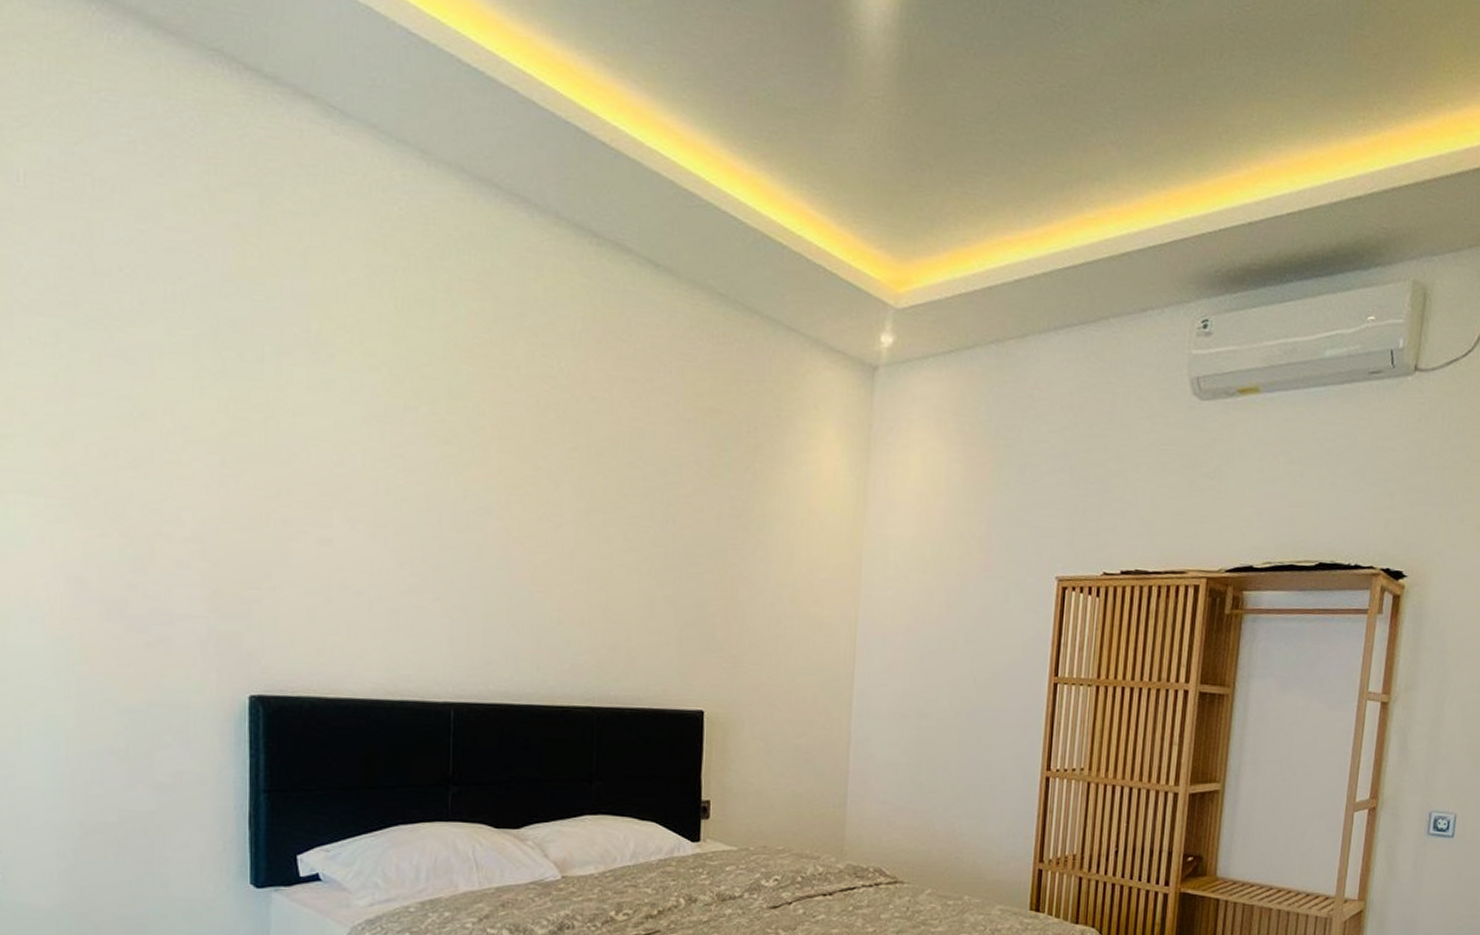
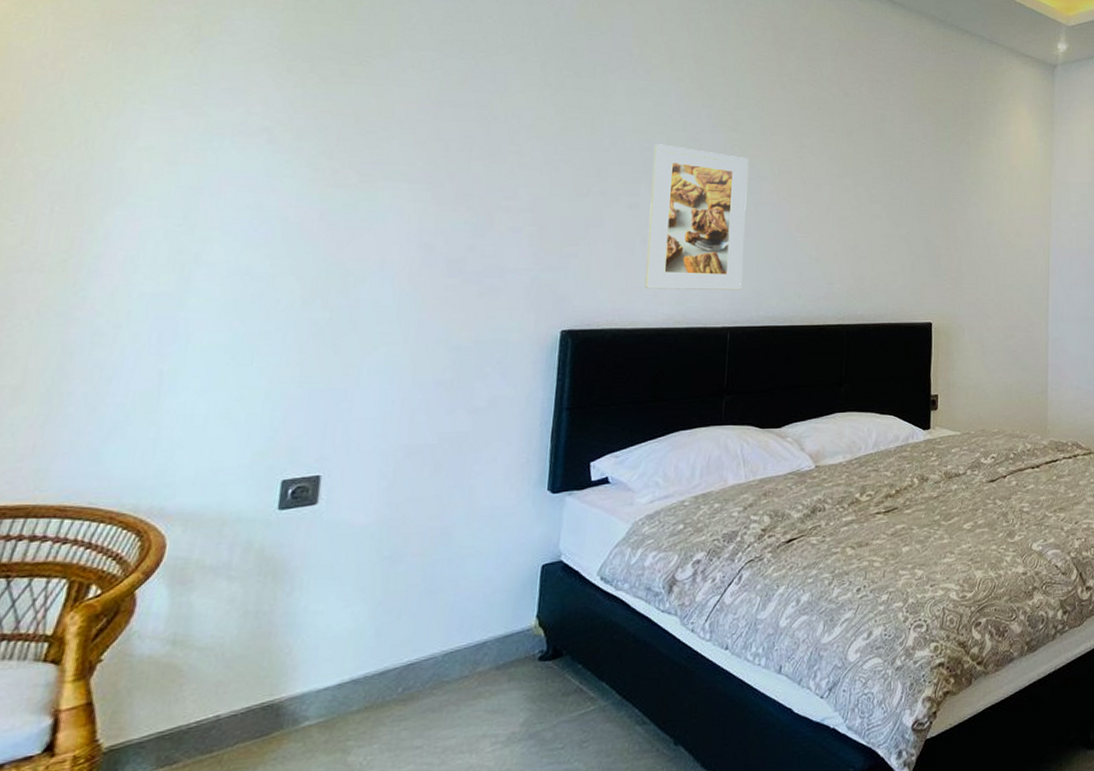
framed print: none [345,458,469,656] -> present [645,144,749,290]

